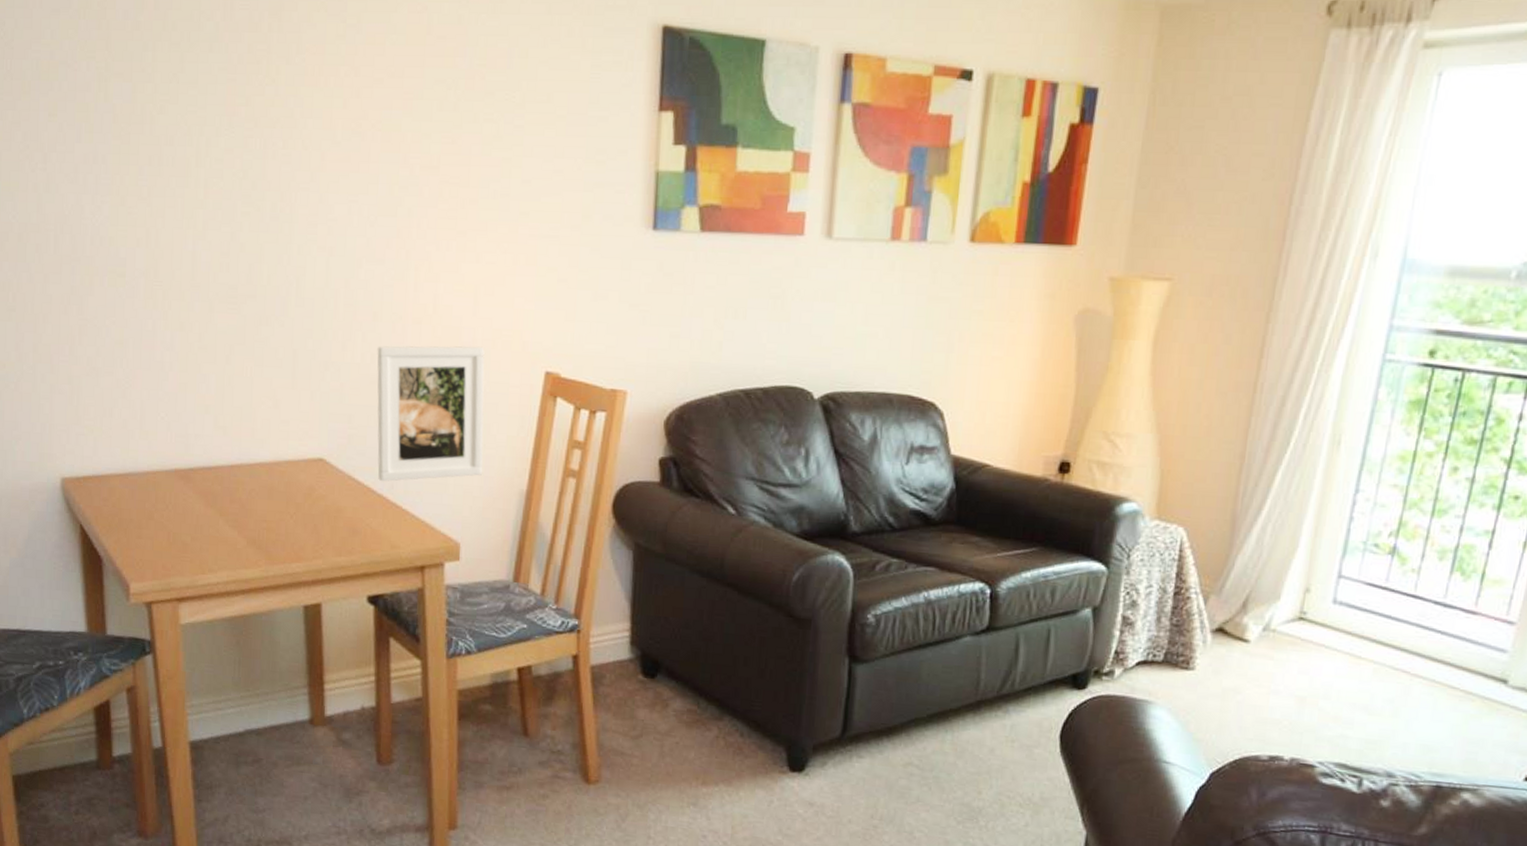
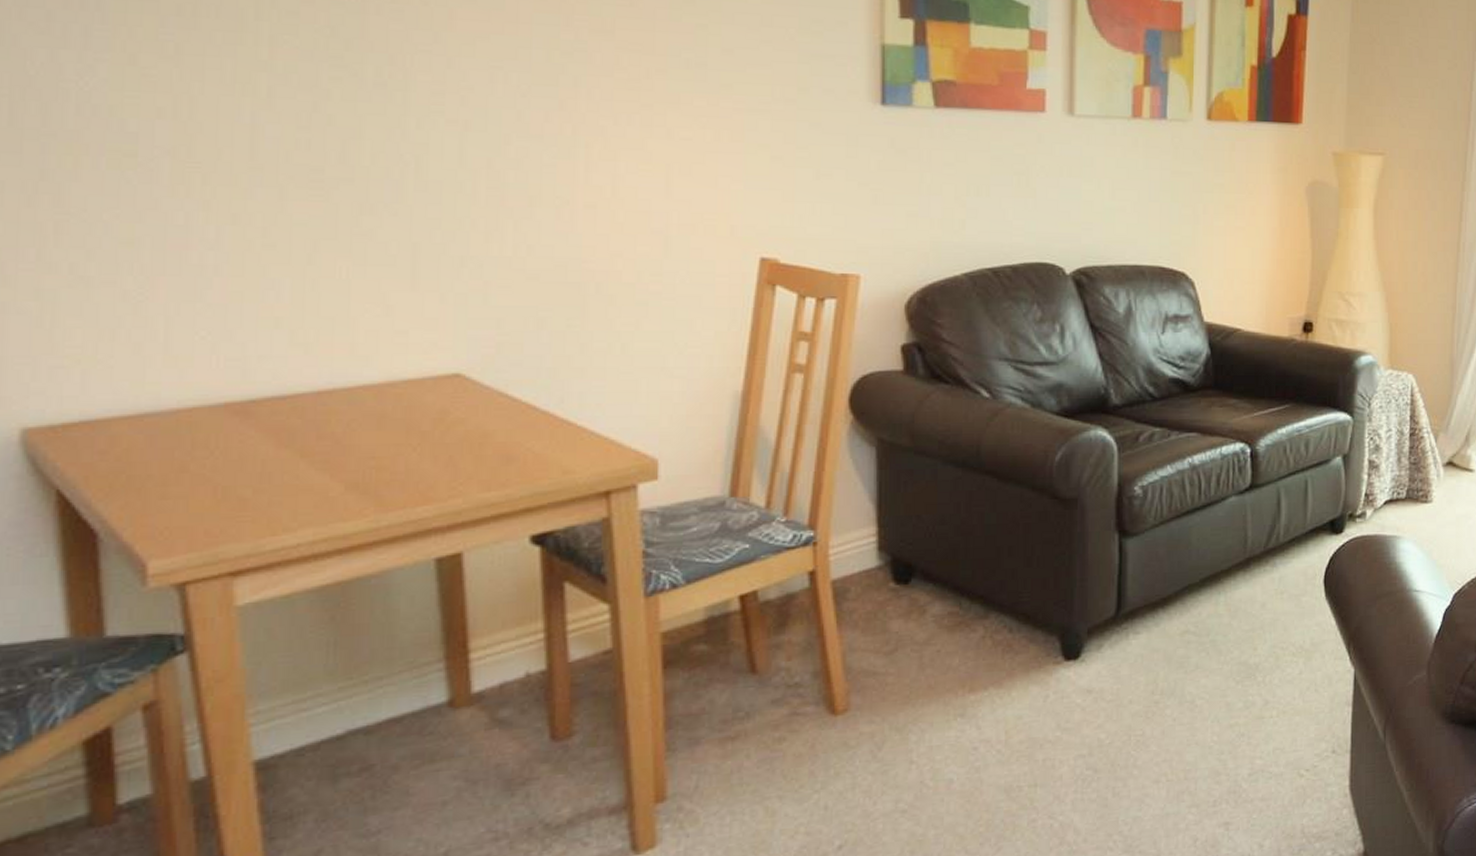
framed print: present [377,345,485,482] -> none [535,232,685,395]

